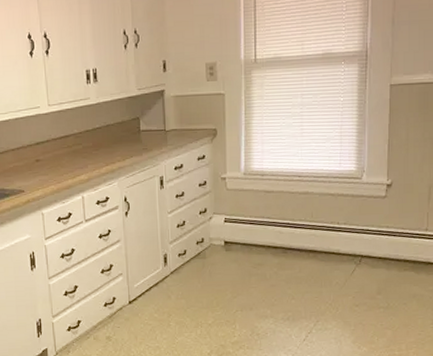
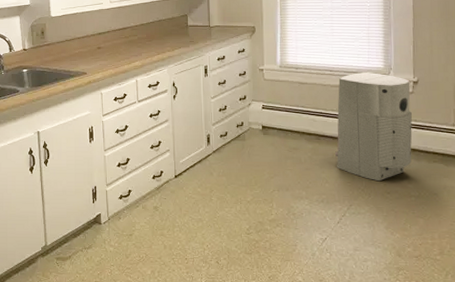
air purifier: none [302,175,384,294] -> present [335,71,412,182]

